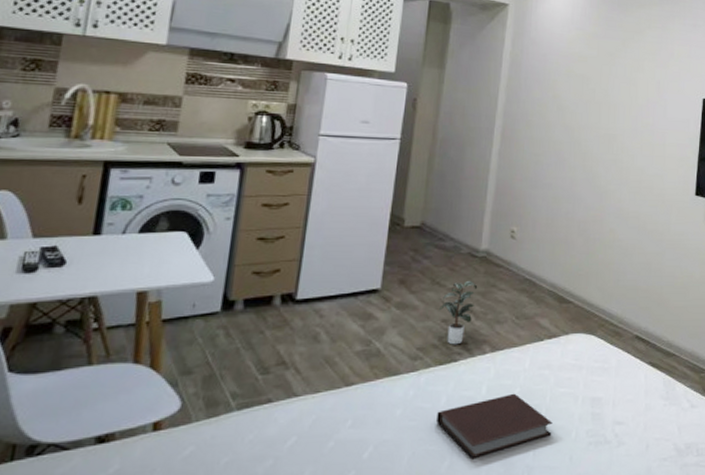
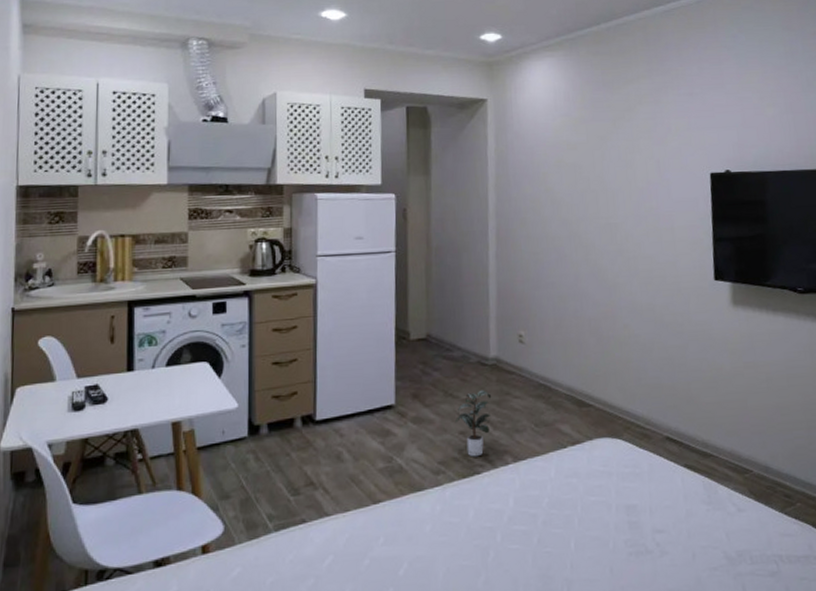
notebook: present [437,393,553,458] -> none [467,503,588,573]

